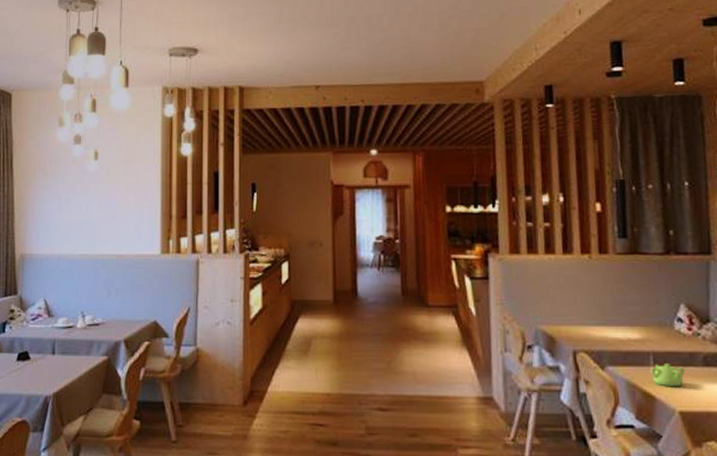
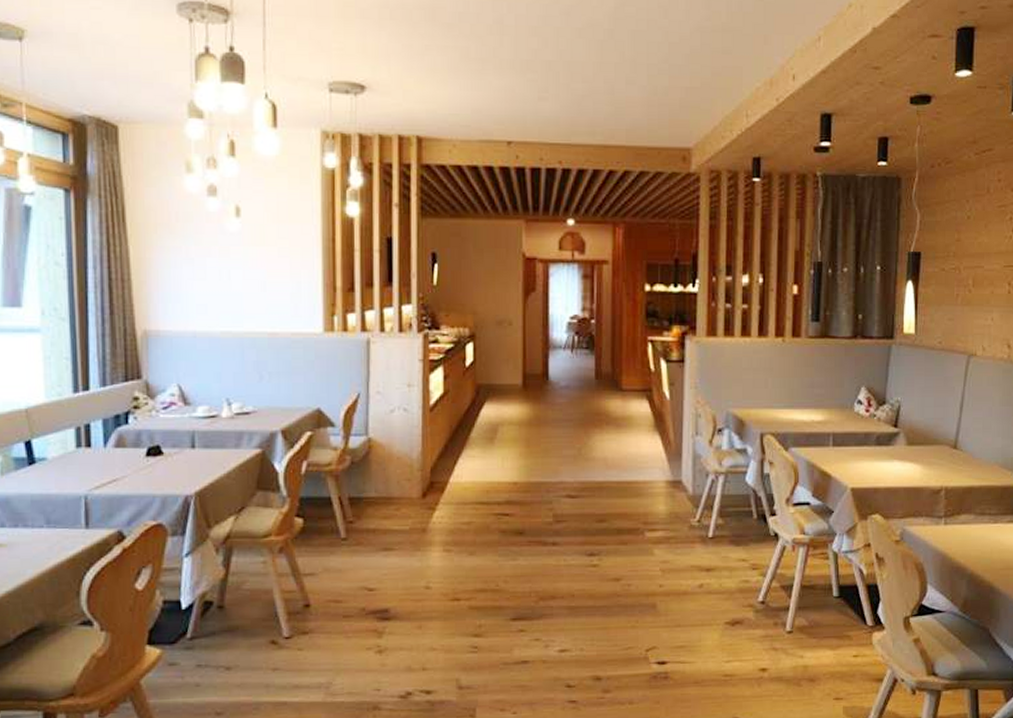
teapot: present [650,364,685,387] -> none [829,444,859,466]

